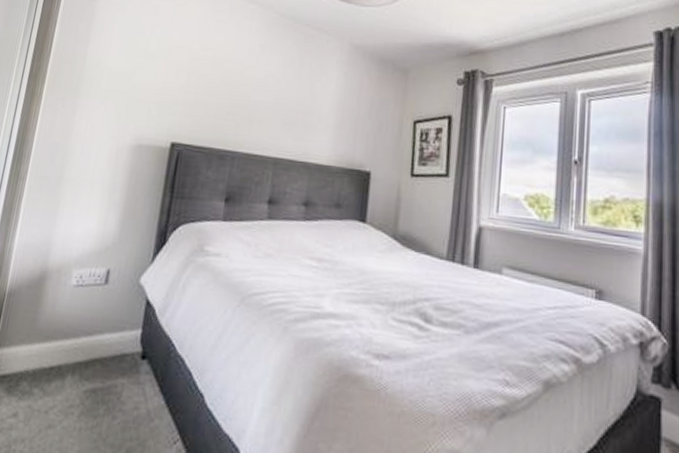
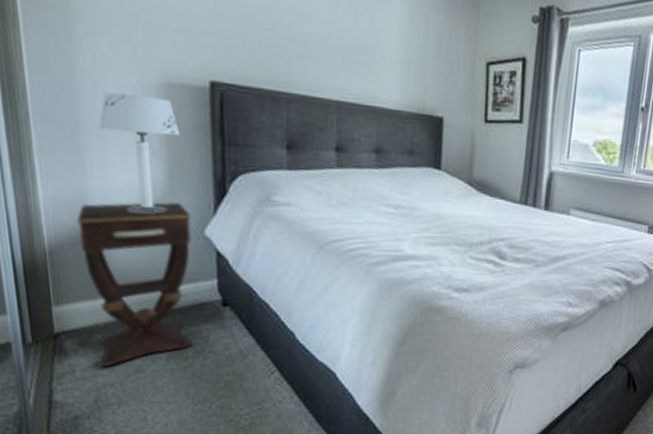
side table: none [16,249,133,419] -> present [76,201,193,366]
table lamp: none [76,153,139,260] -> present [98,92,181,214]

